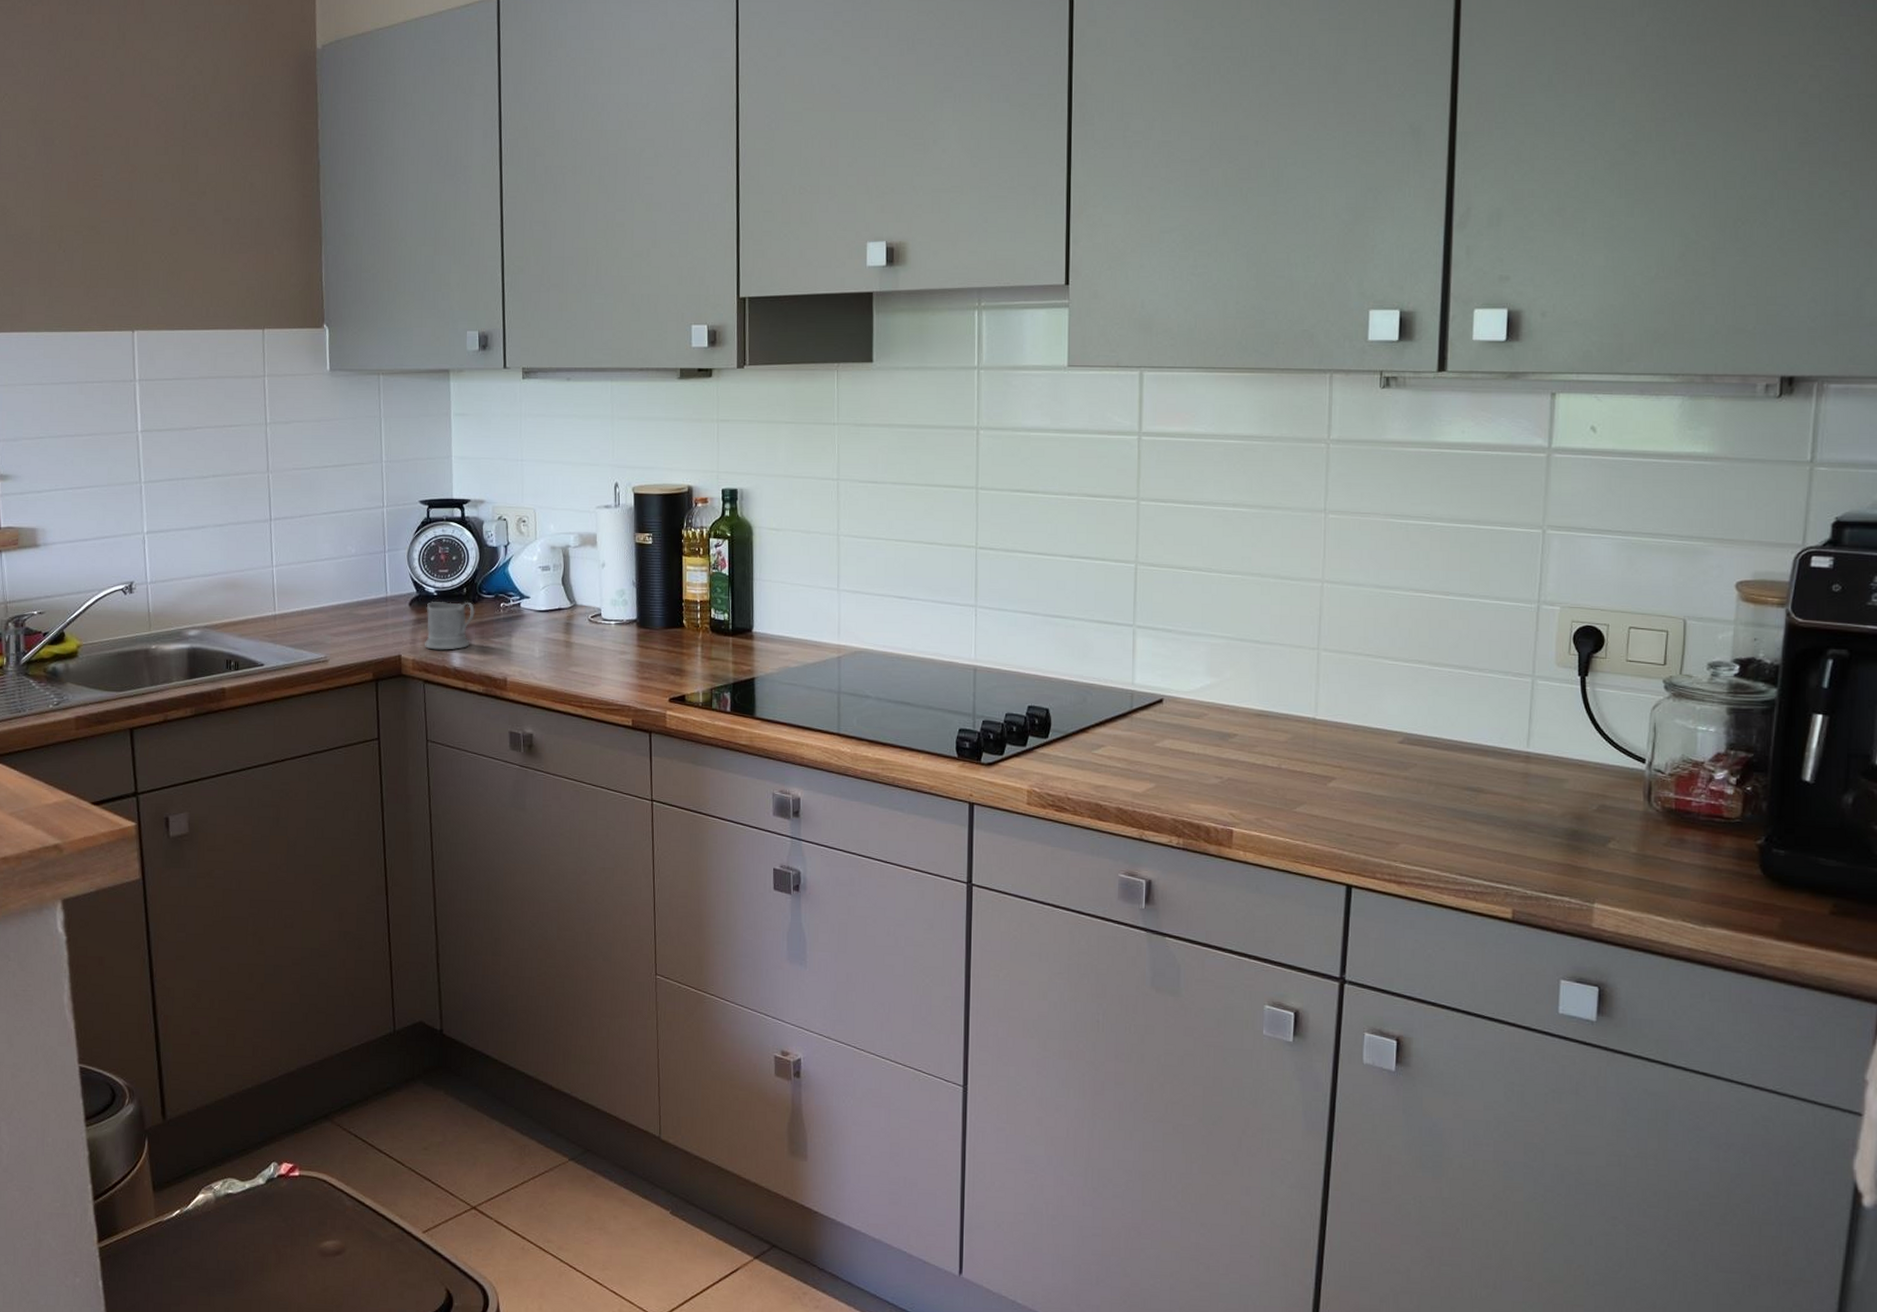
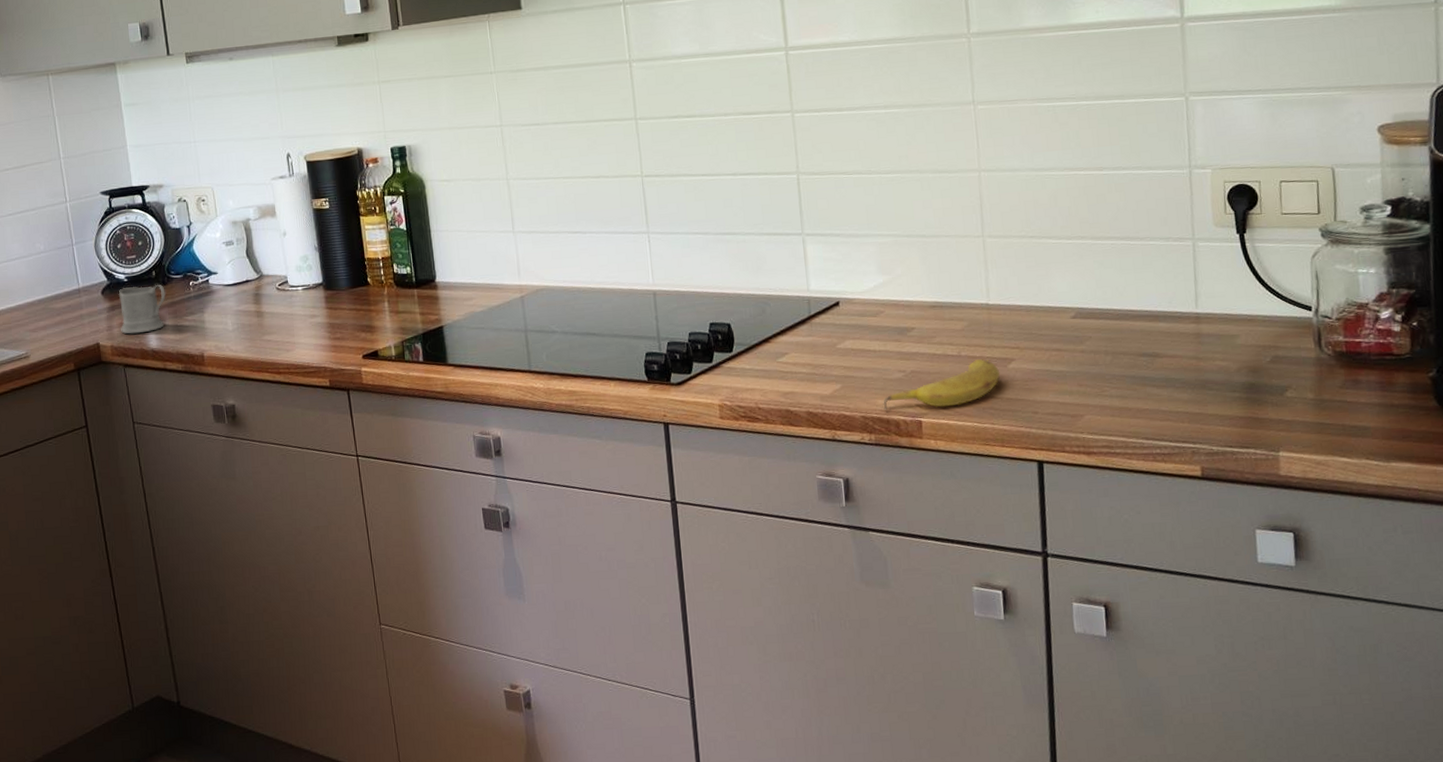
fruit: none [1195,773,1319,819] -> present [883,358,1001,411]

